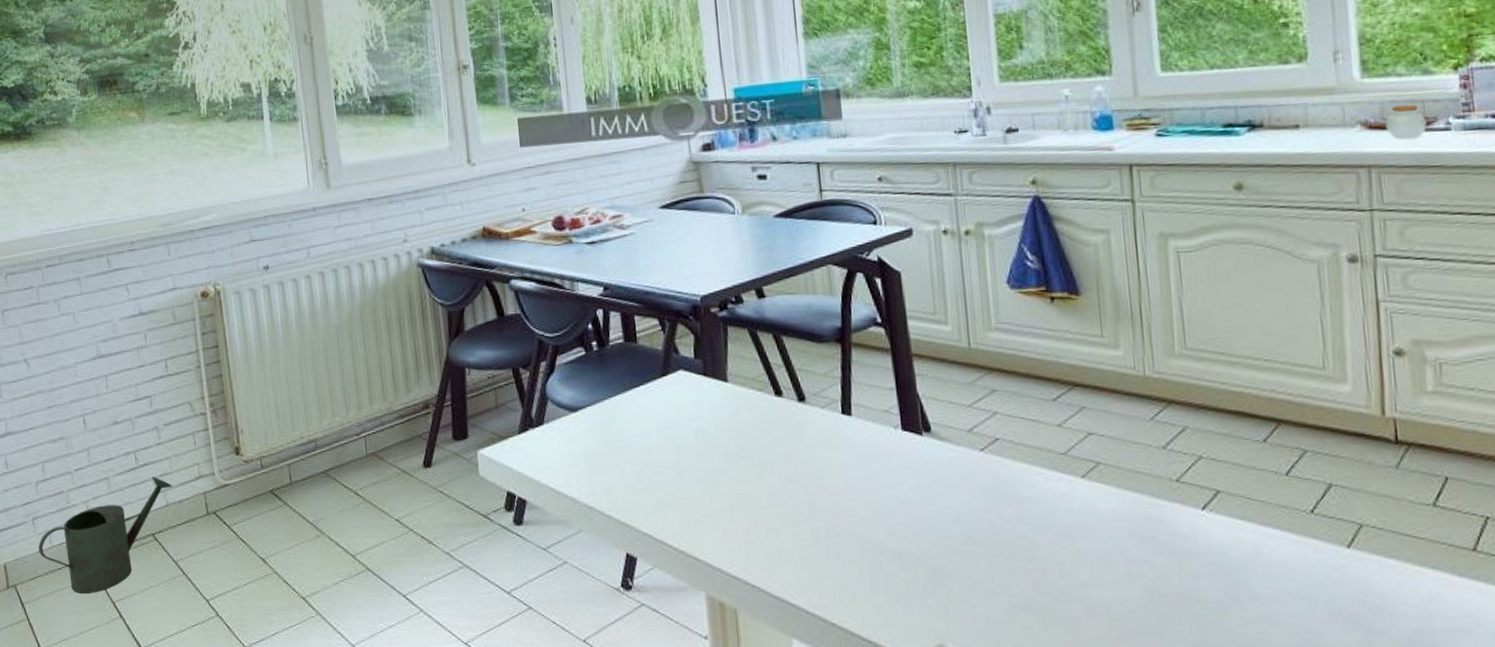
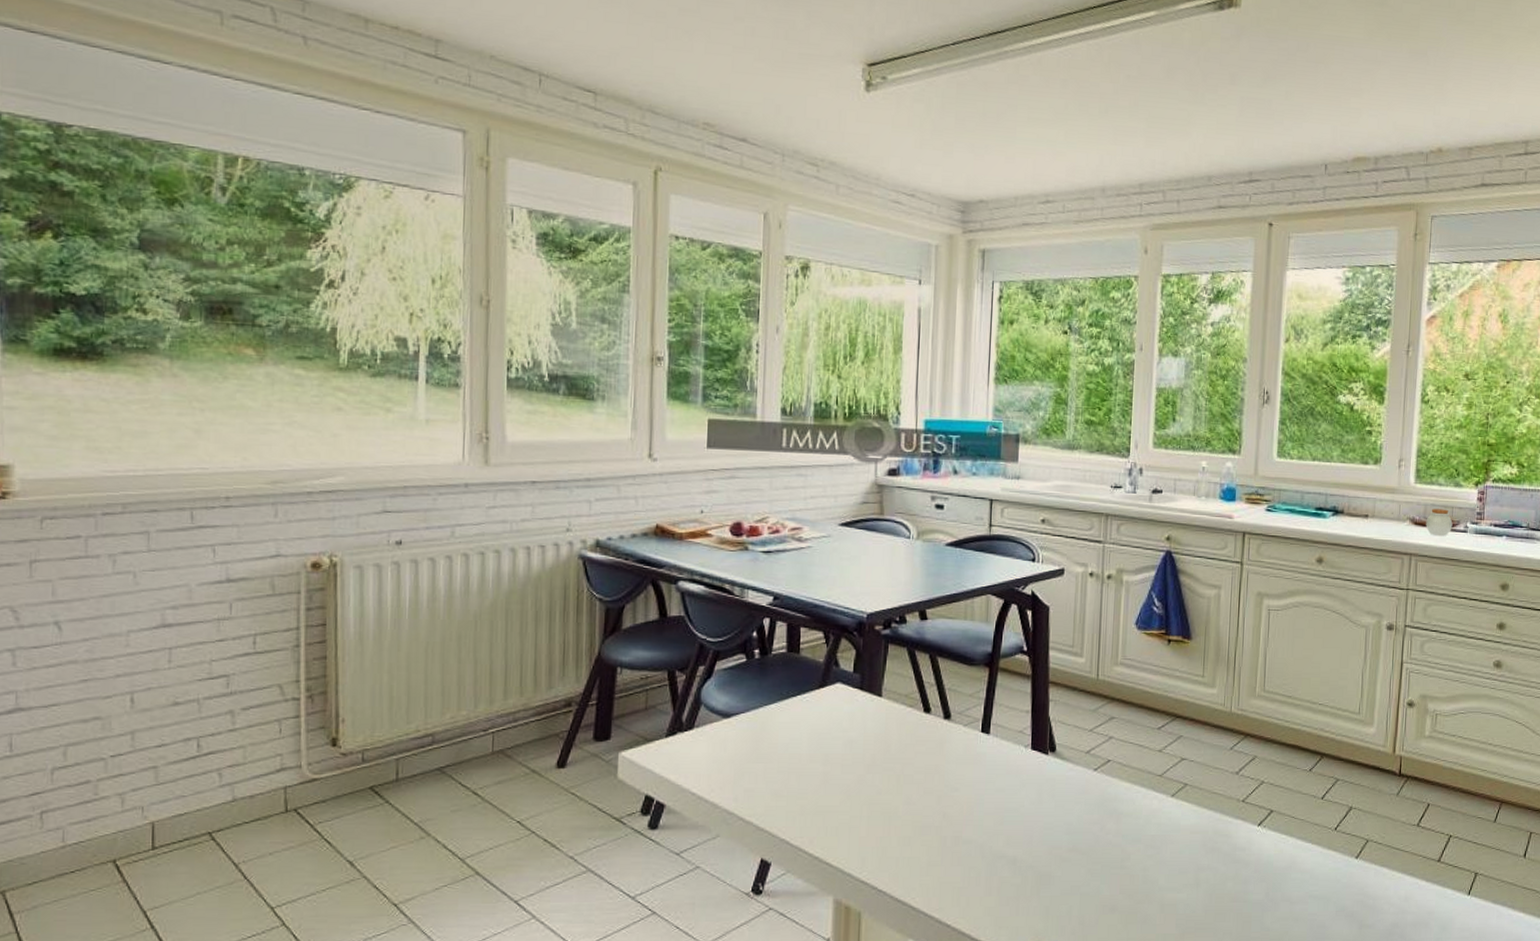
watering can: present [38,477,173,593] -> none [44,767,244,901]

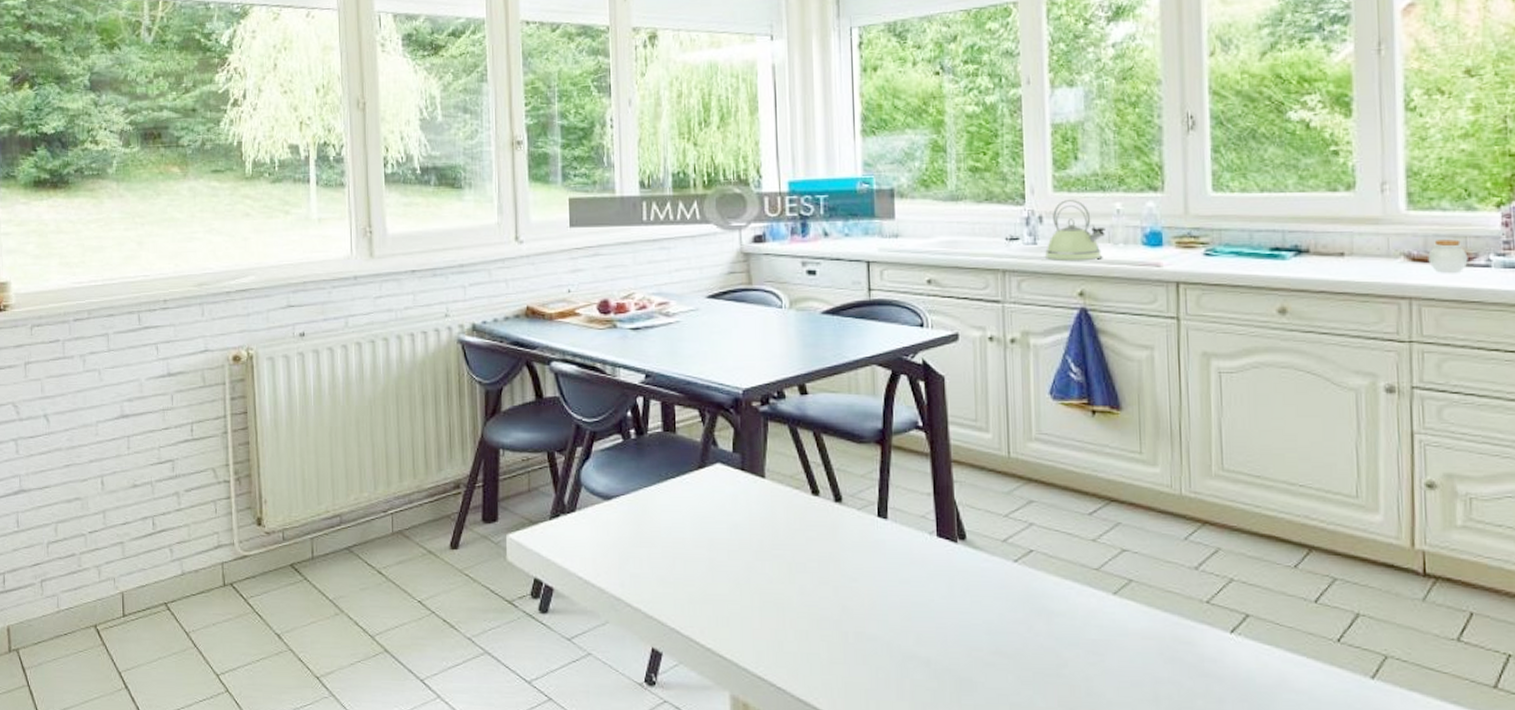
kettle: none [1141,456,1193,511] -> present [1044,200,1107,262]

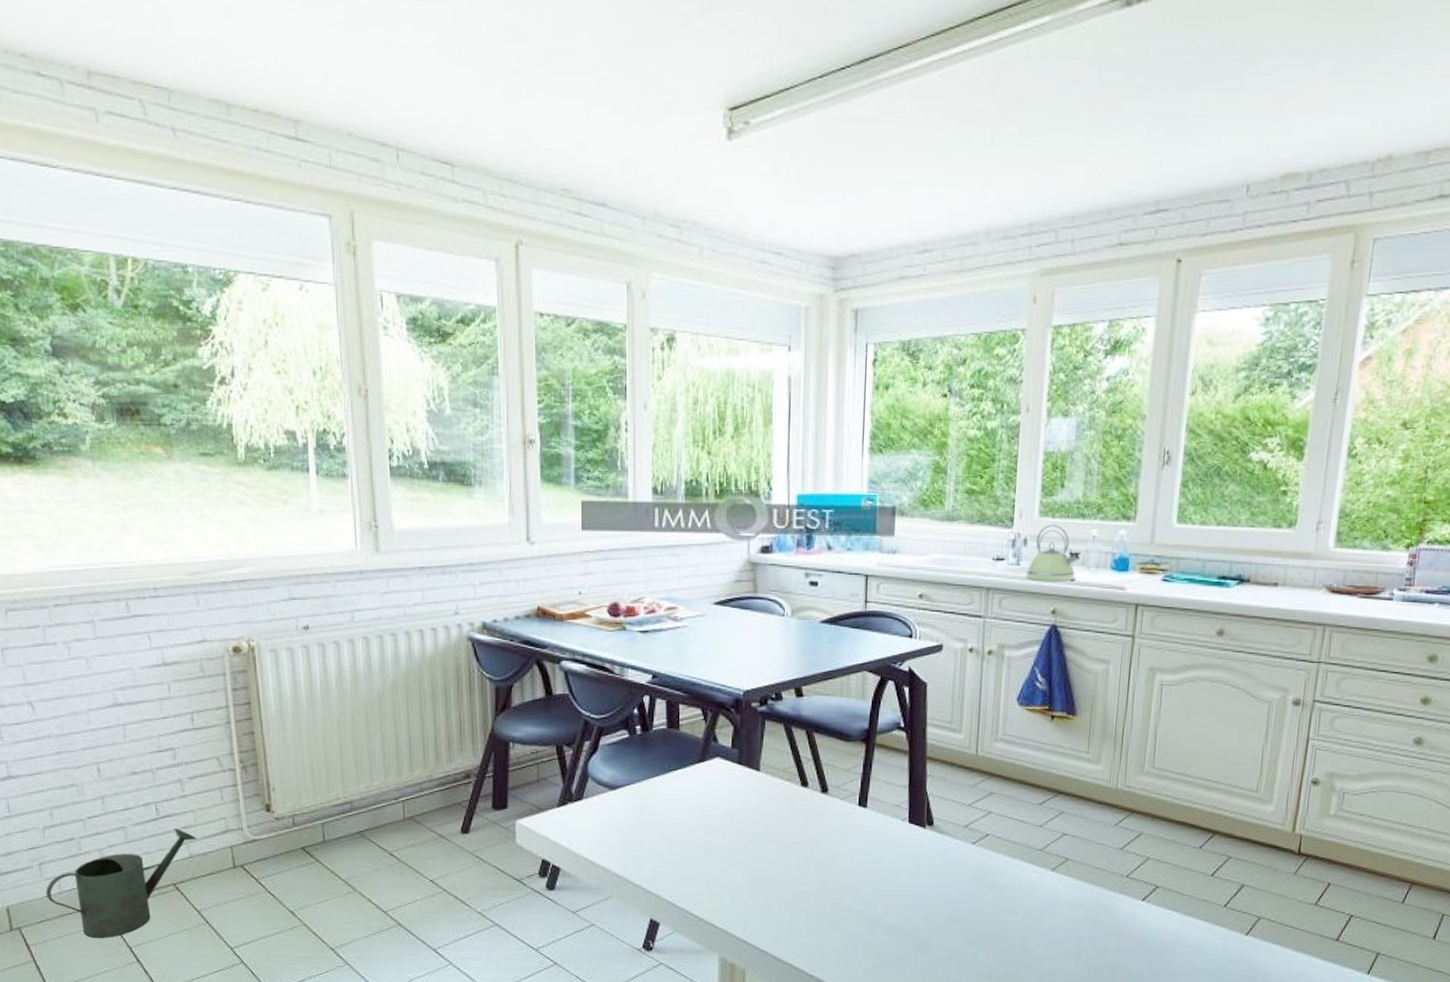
watering can: none [45,544,190,662] -> present [46,828,197,938]
jar: present [1428,239,1468,274] -> none [1344,575,1377,605]

